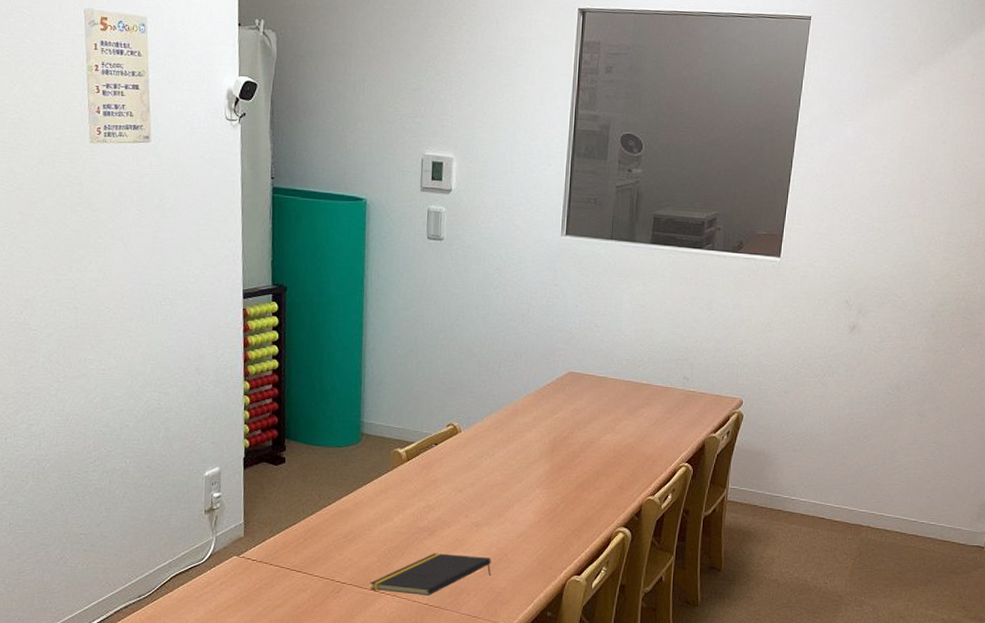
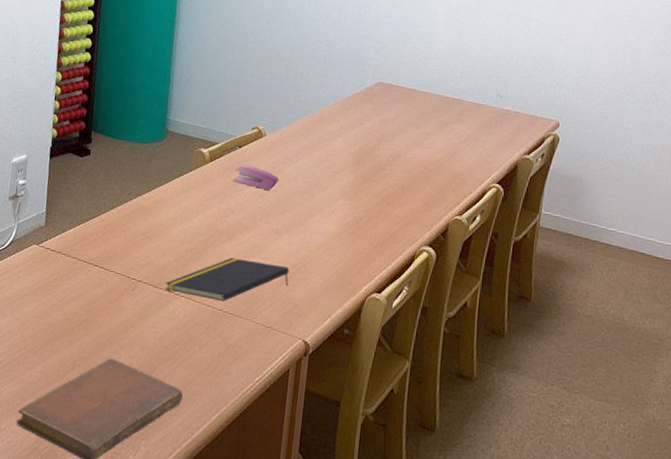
stapler: none [431,461,477,486] -> present [233,164,280,191]

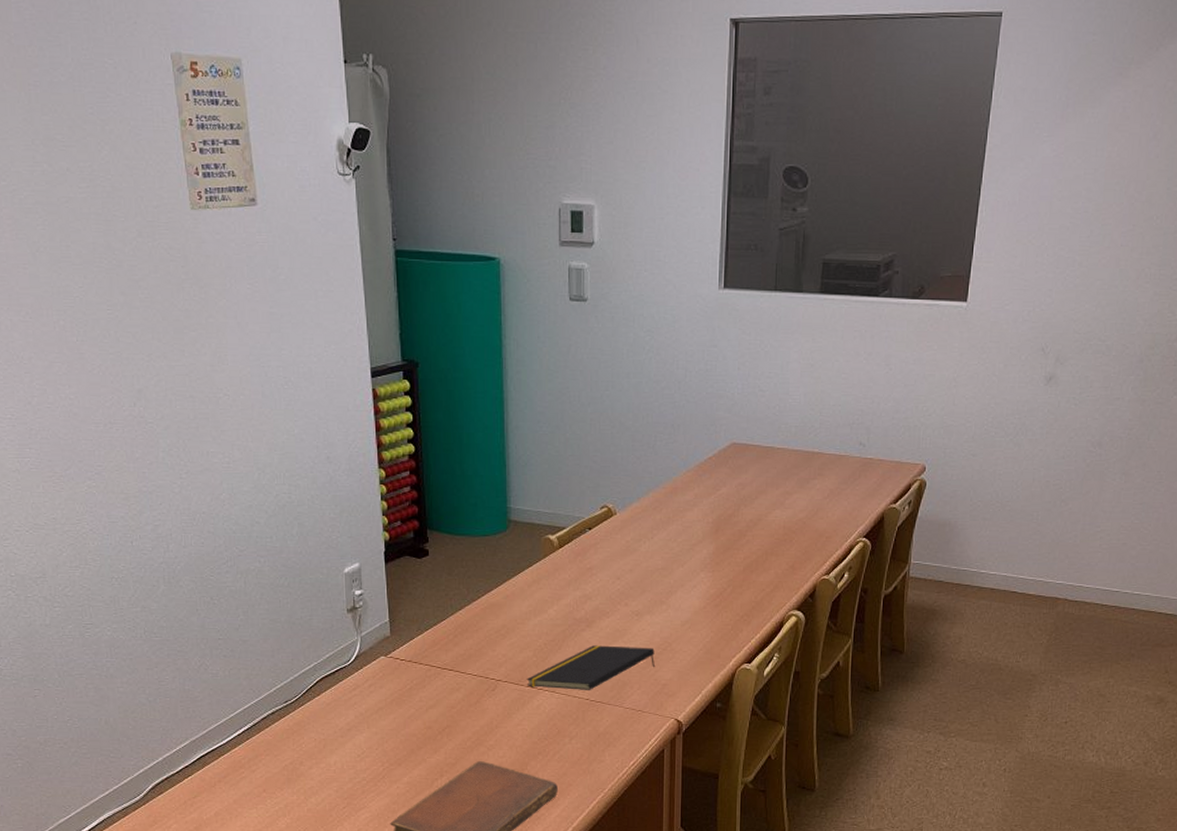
stapler: present [233,164,280,191] -> none [587,546,635,572]

